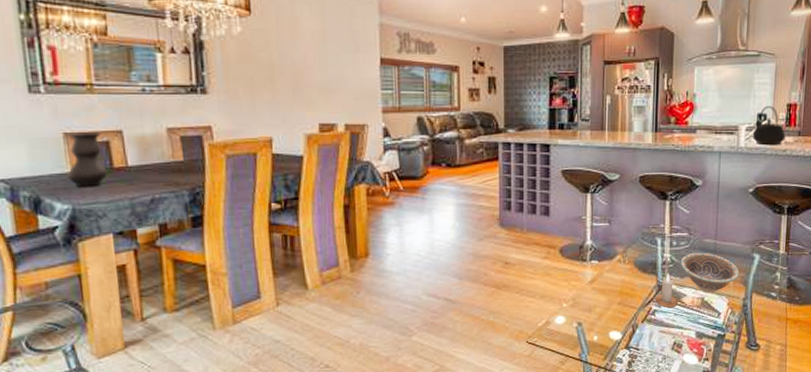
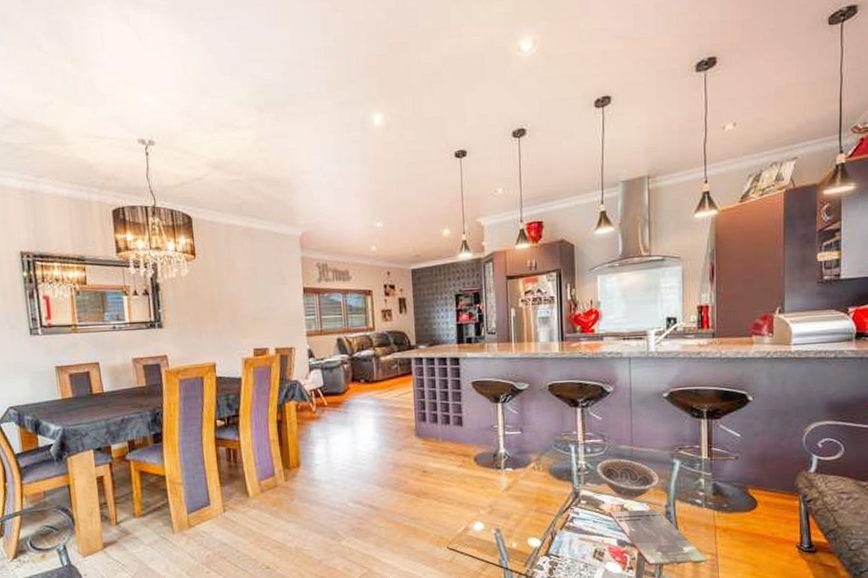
vase: present [67,132,108,188] -> none [58,365,89,412]
candle: present [655,273,677,308] -> none [572,480,596,515]
magazine: none [689,301,777,356] -> present [608,508,708,565]
kettle: present [752,105,786,146] -> none [662,308,699,349]

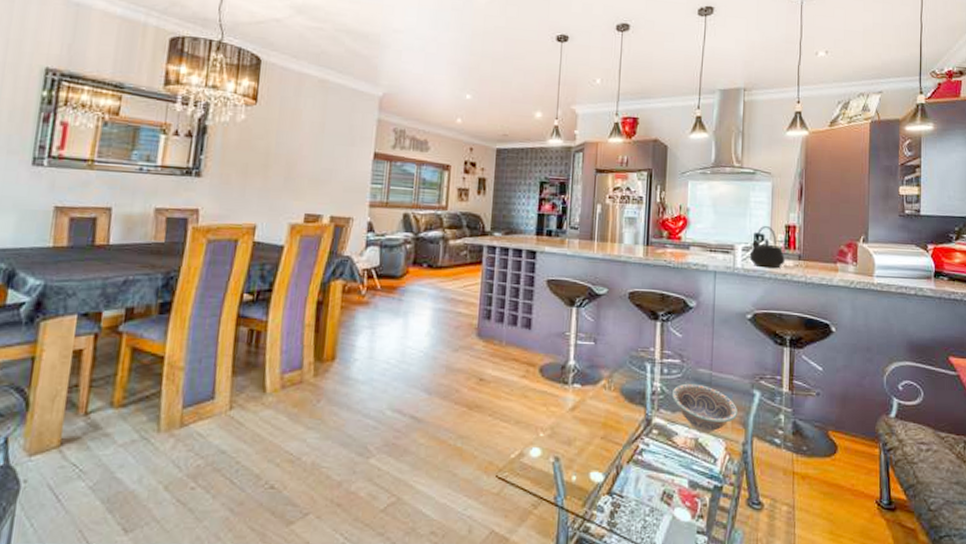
magazine: present [608,508,708,565] -> none [681,445,784,514]
kettle: none [662,308,699,349] -> present [749,225,785,269]

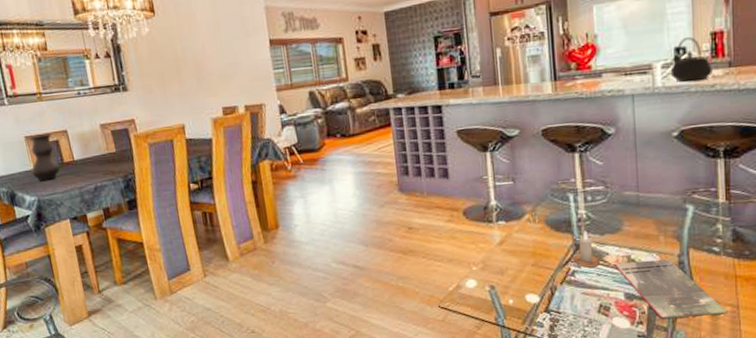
vase: none [47,206,91,264] -> present [28,133,60,182]
candle: none [642,405,668,447] -> present [572,230,599,268]
decorative bowl: present [671,383,739,432] -> none [598,206,671,250]
magazine: none [681,445,784,514] -> present [613,258,728,319]

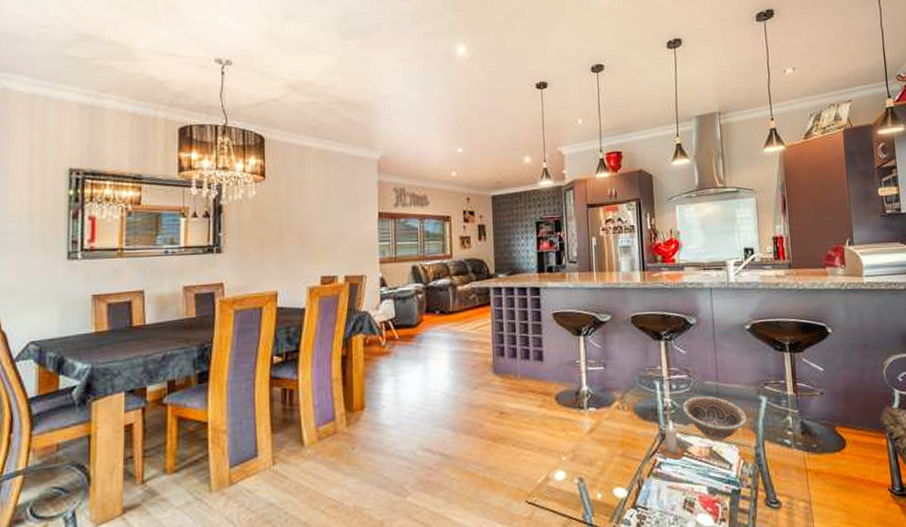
vase: present [28,133,60,182] -> none [91,293,127,347]
decorative bowl: none [598,206,671,250] -> present [682,395,748,441]
magazine: present [613,258,728,319] -> none [697,450,802,516]
kettle: present [670,36,713,82] -> none [741,239,776,280]

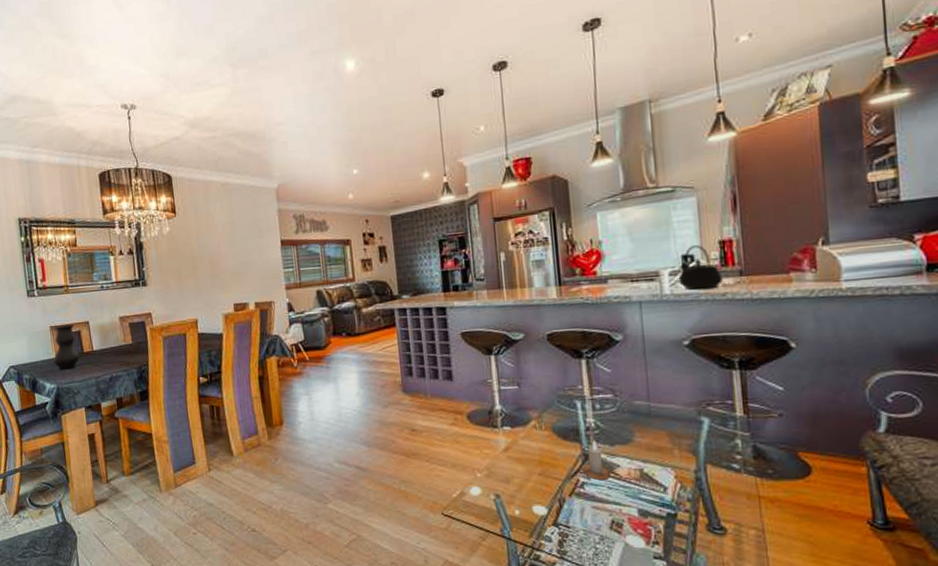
vase: none [91,293,127,347] -> present [53,324,80,370]
decorative bowl: present [682,395,748,441] -> none [607,416,686,463]
kettle: none [741,239,776,280] -> present [678,244,723,290]

